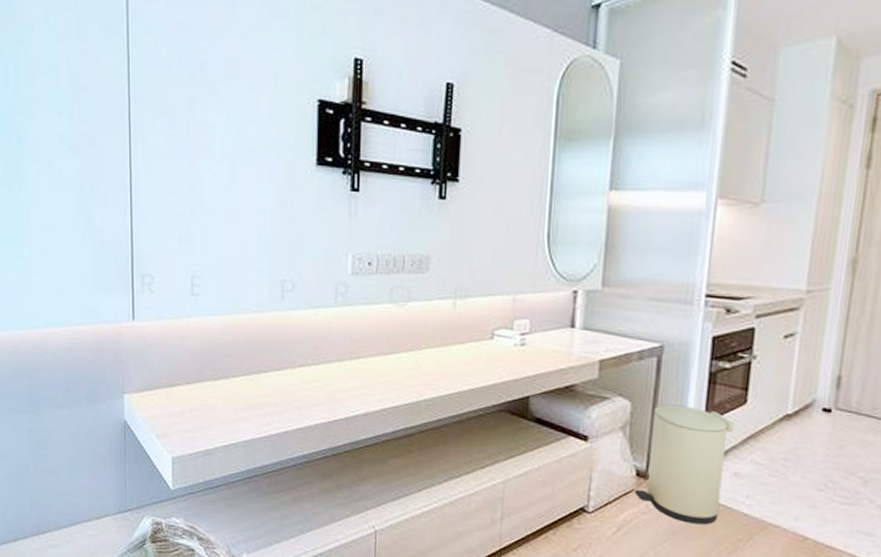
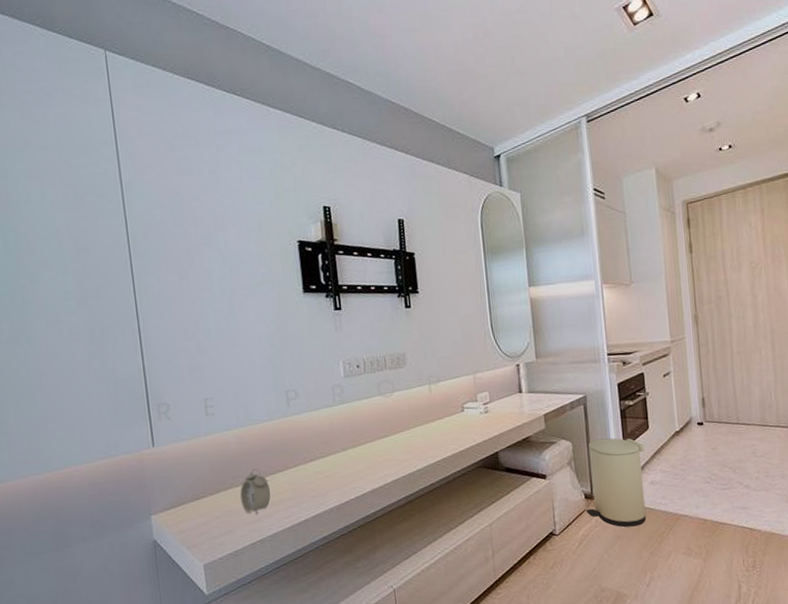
alarm clock: none [218,363,250,415] -> present [240,468,271,514]

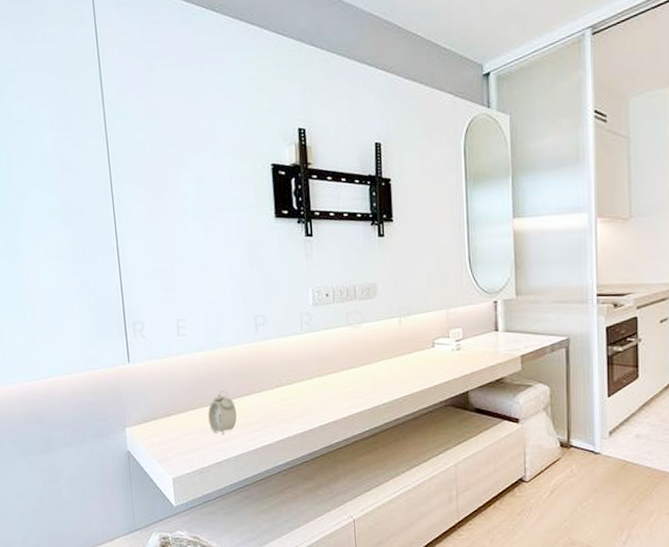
pedal bin: present [586,438,646,527] -> none [560,385,631,481]

